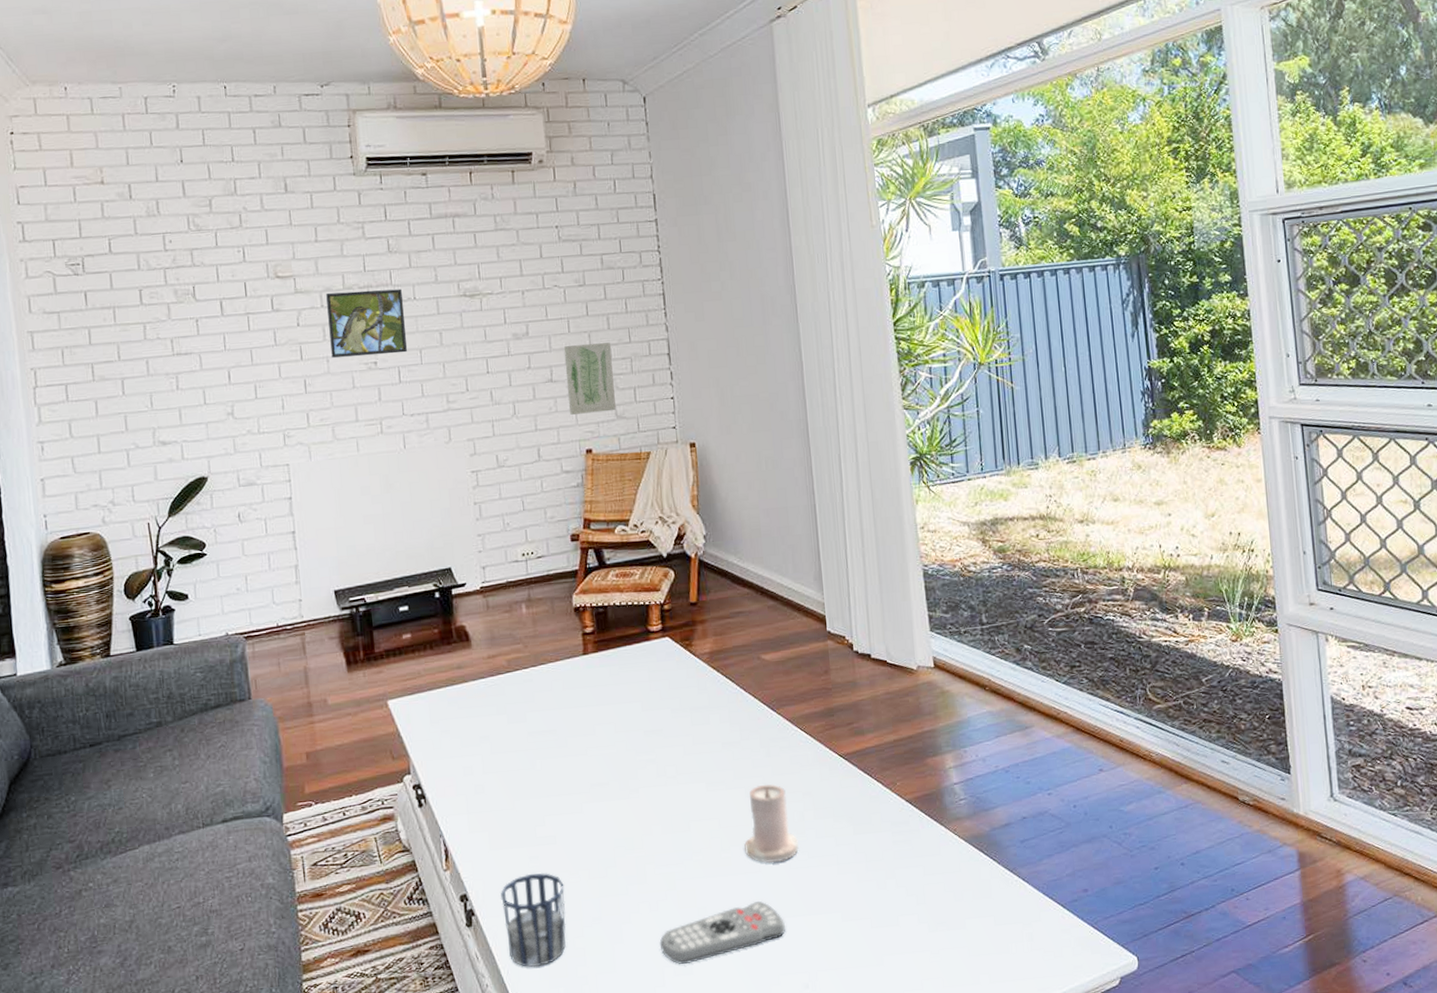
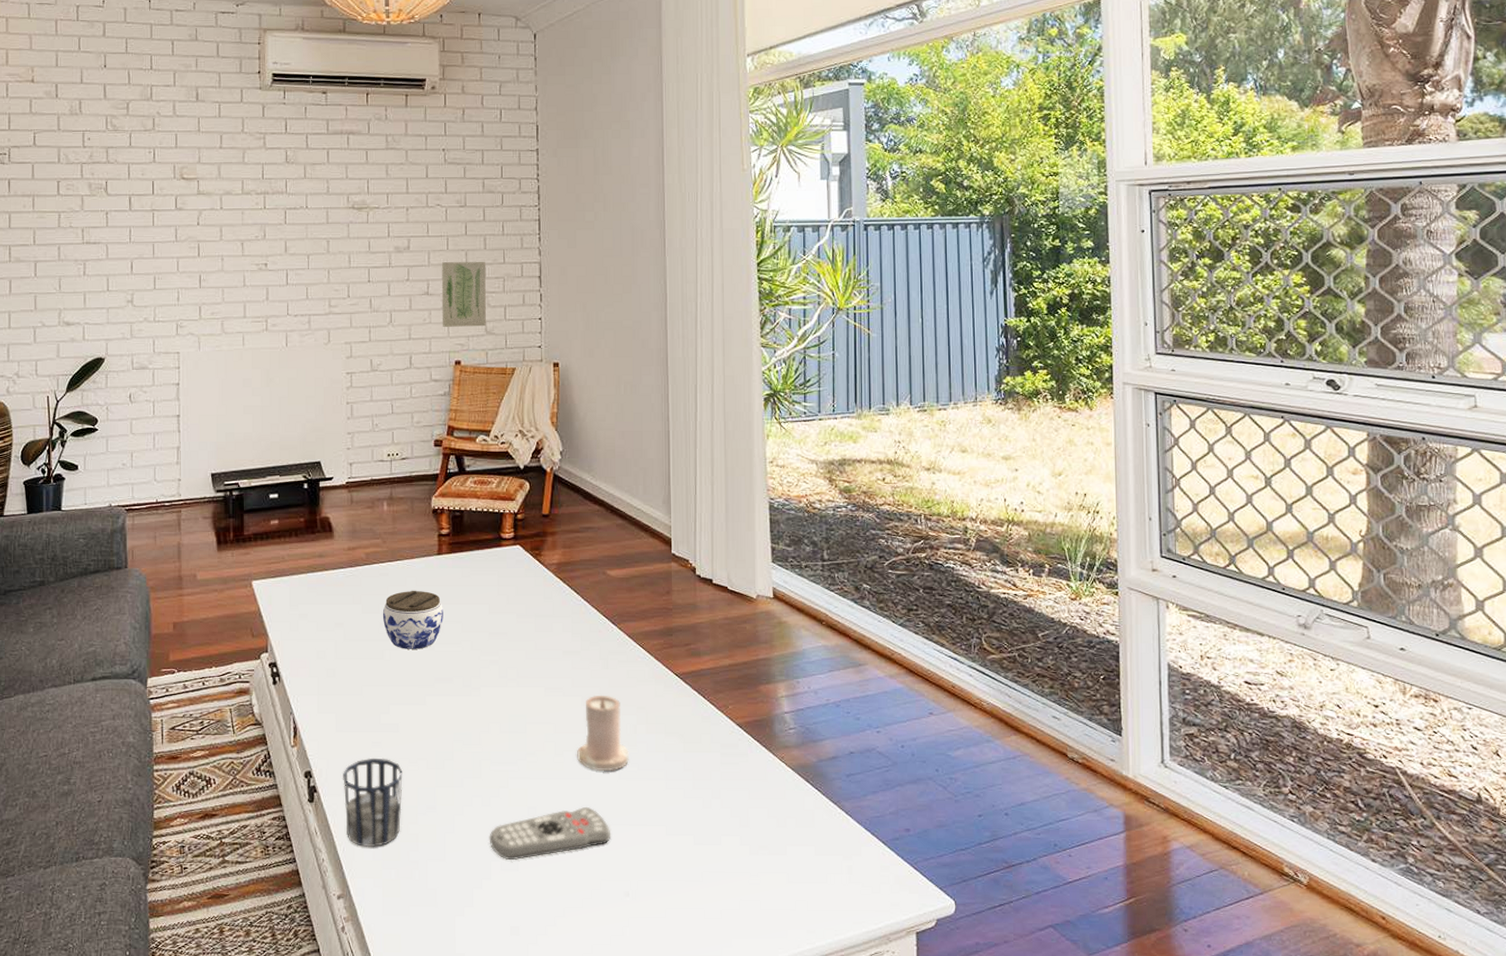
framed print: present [326,289,407,358] -> none [226,196,296,257]
jar: none [529,694,595,757] -> present [382,590,443,649]

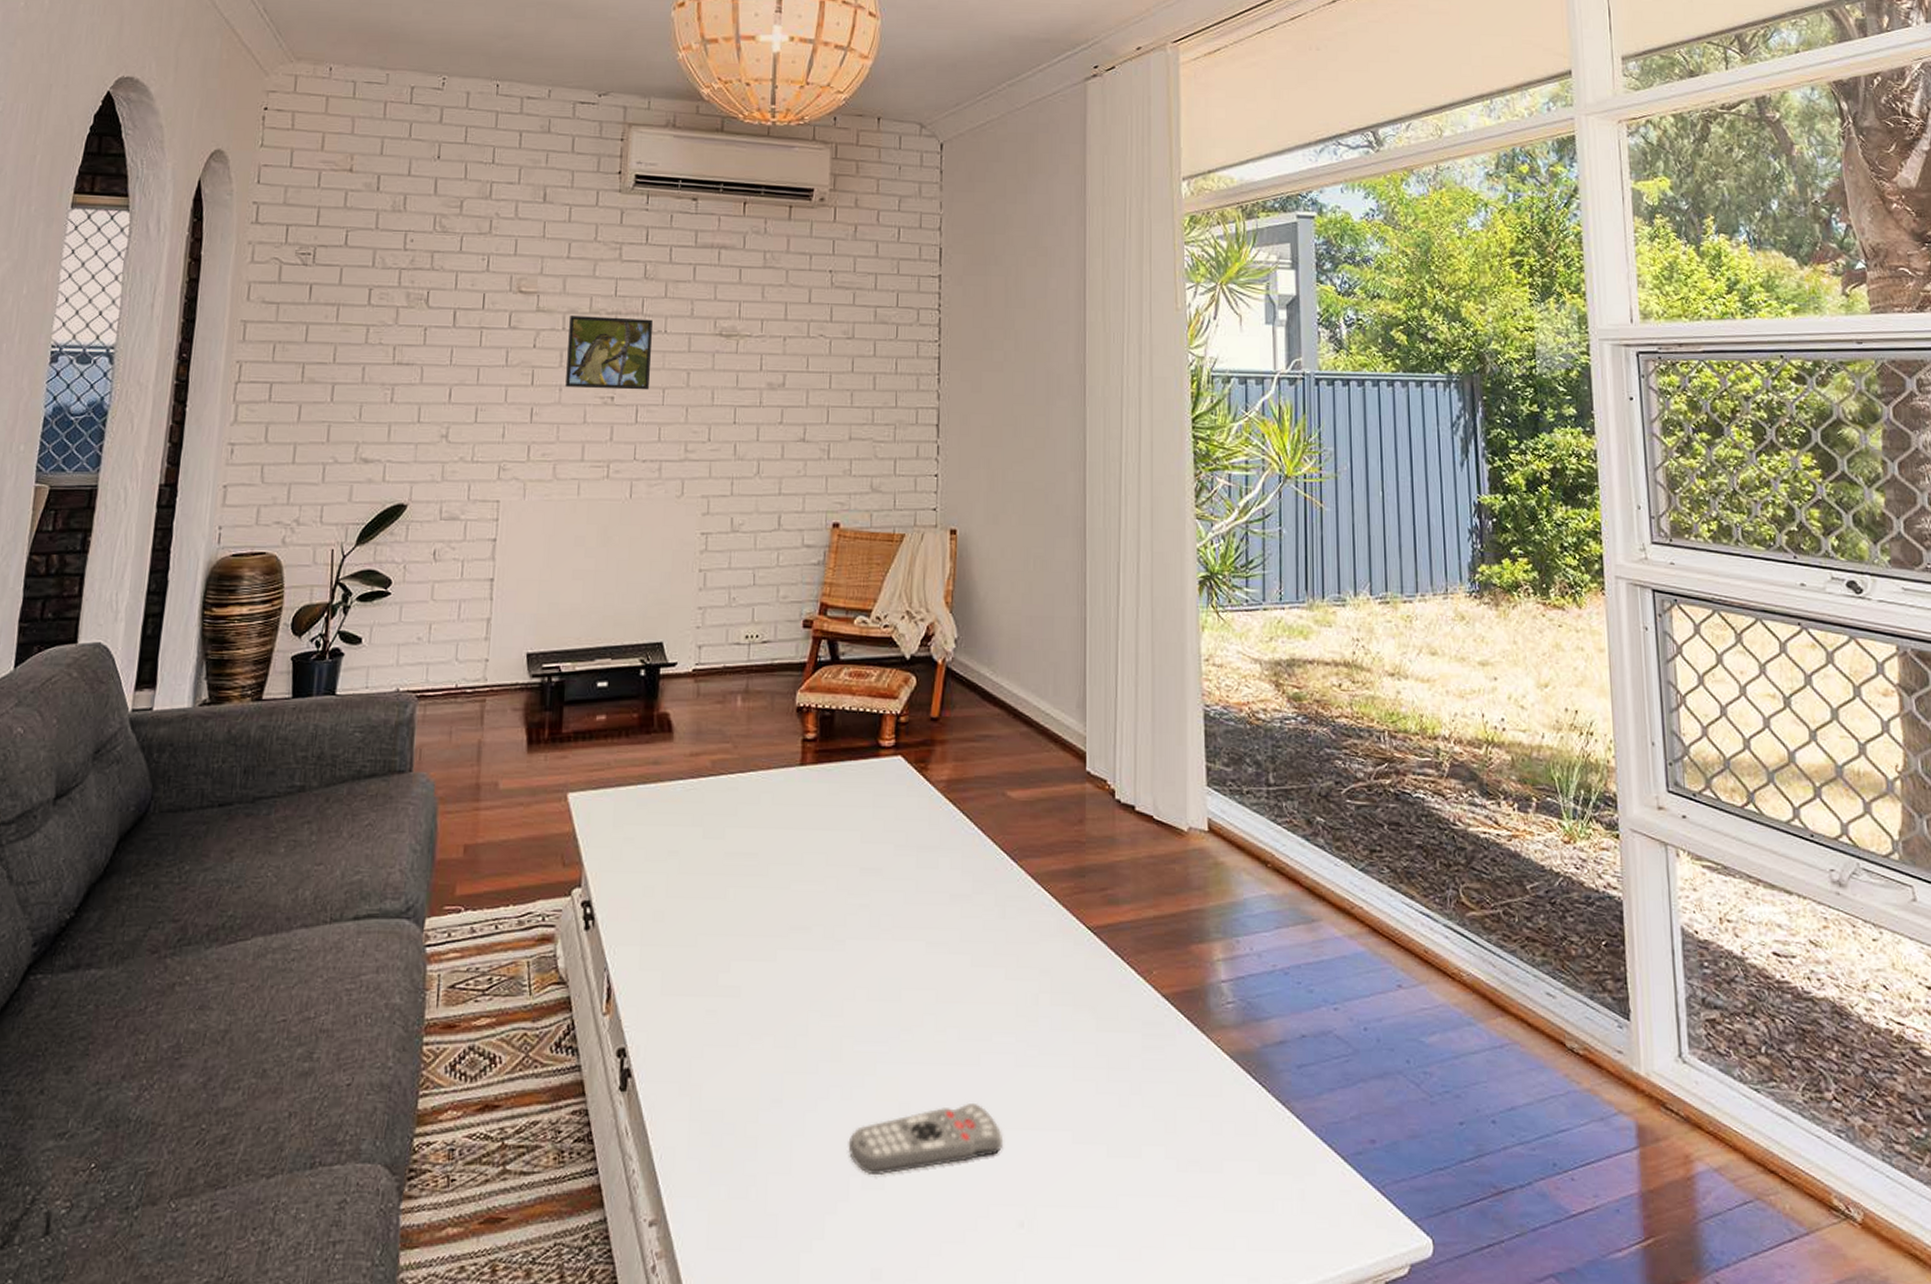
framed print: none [226,196,296,257] -> present [565,316,653,390]
cup: present [342,757,403,848] -> none [664,1031,743,1155]
jar: present [382,590,443,649] -> none [728,810,804,888]
wall art: present [441,262,486,327] -> none [819,403,874,483]
candle: present [577,696,630,772] -> none [963,954,1030,1056]

